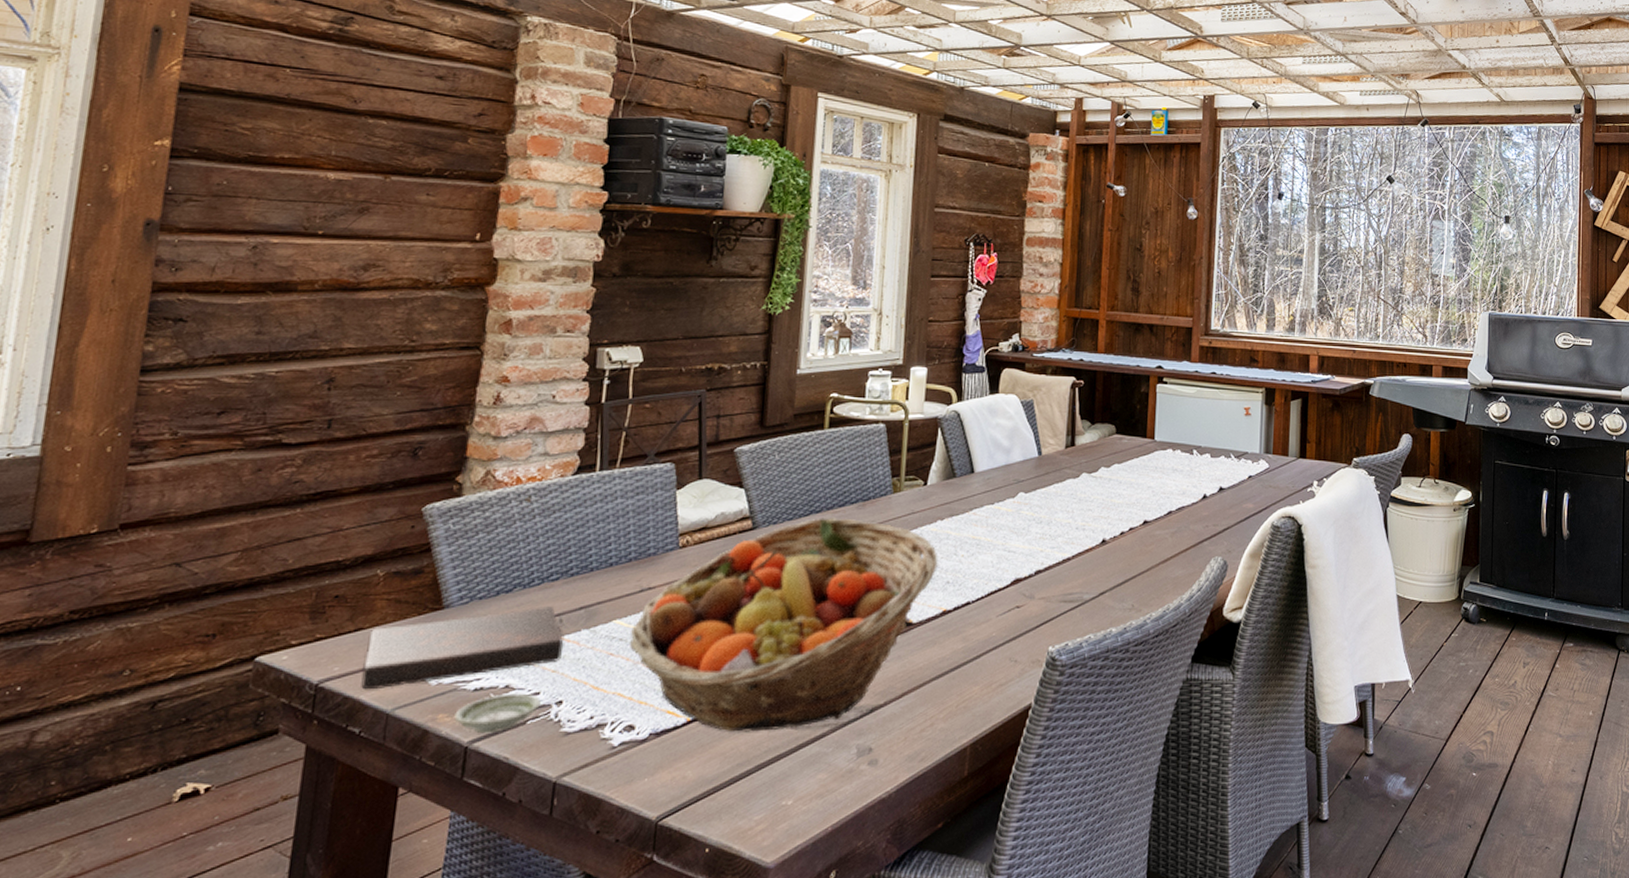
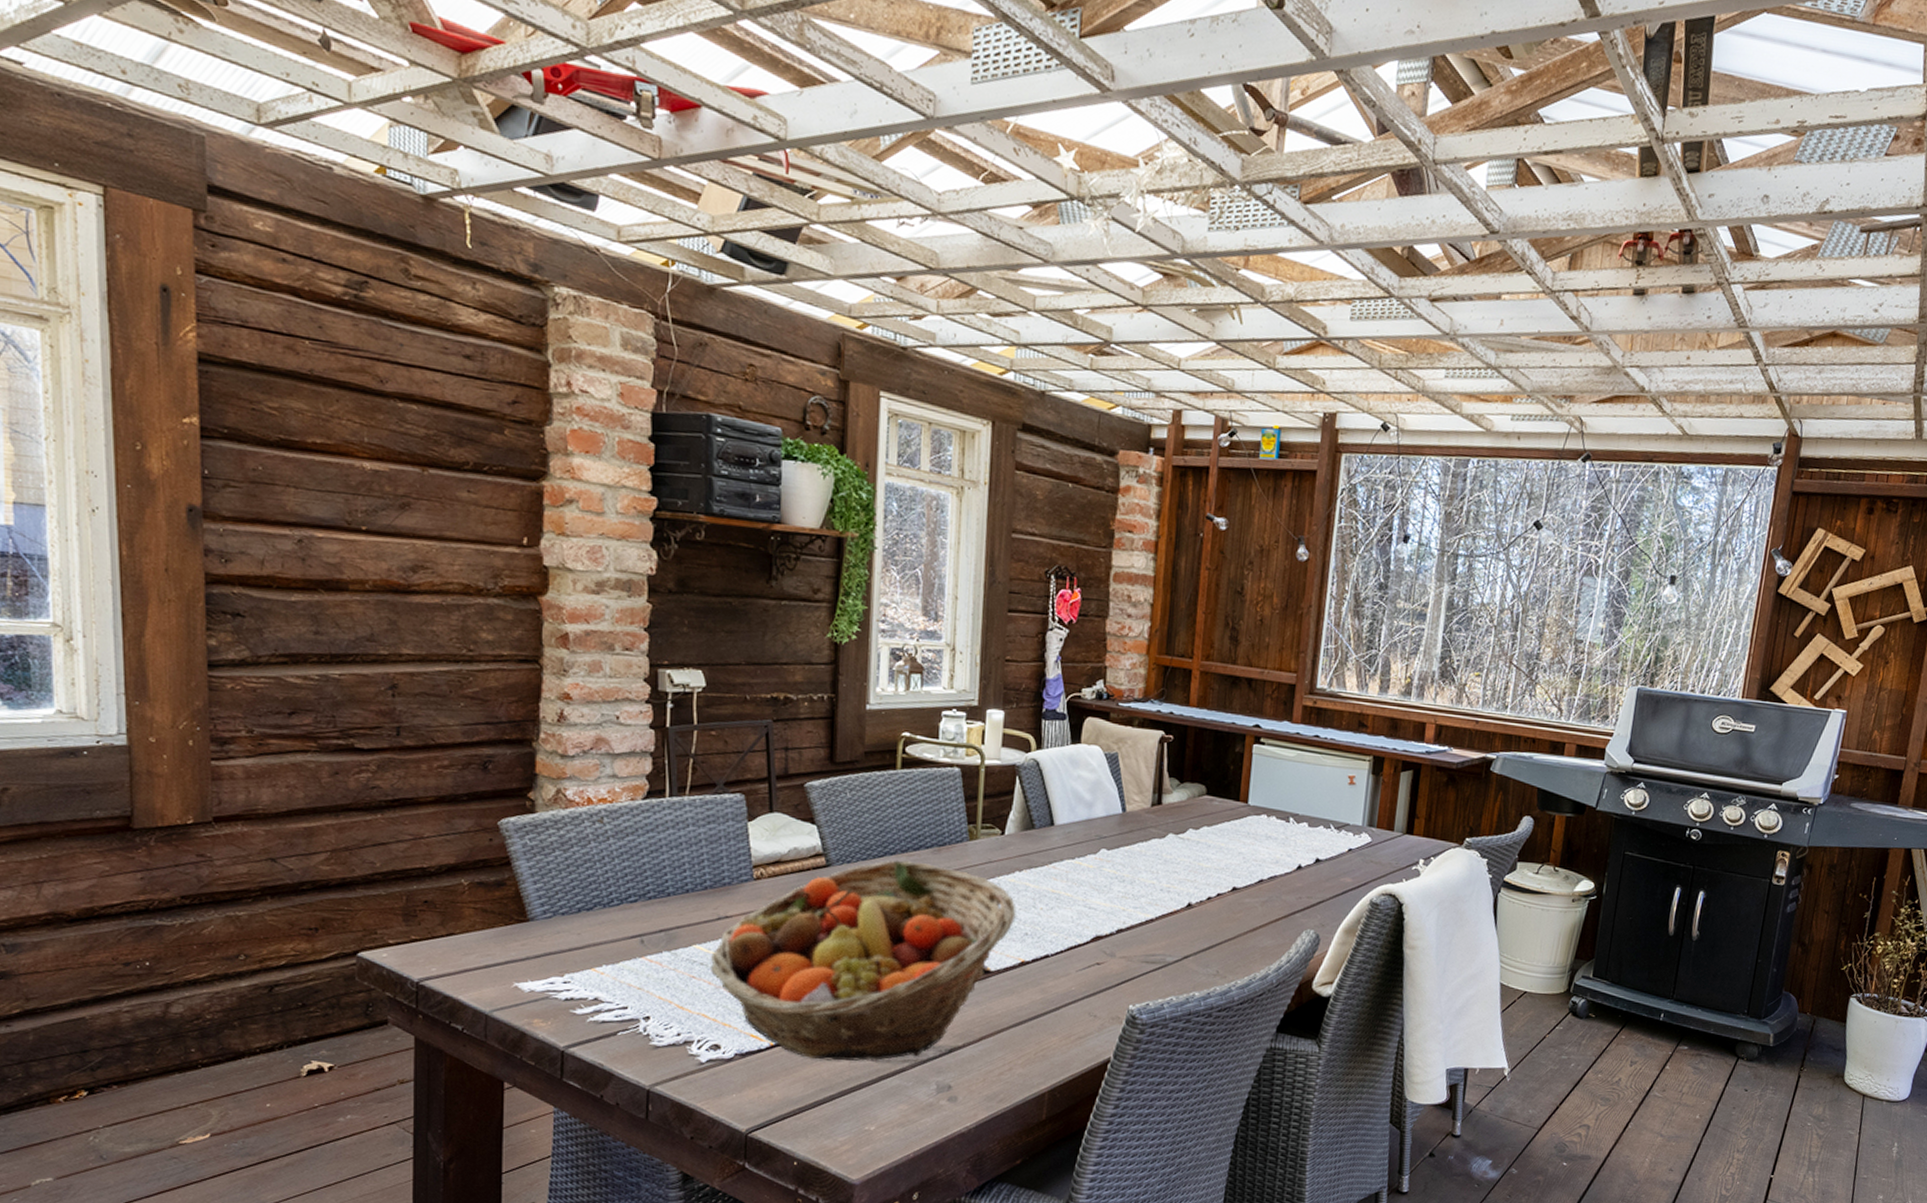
book: present [361,606,564,690] -> none [459,926,647,992]
saucer: present [454,693,541,734] -> none [549,1005,629,1041]

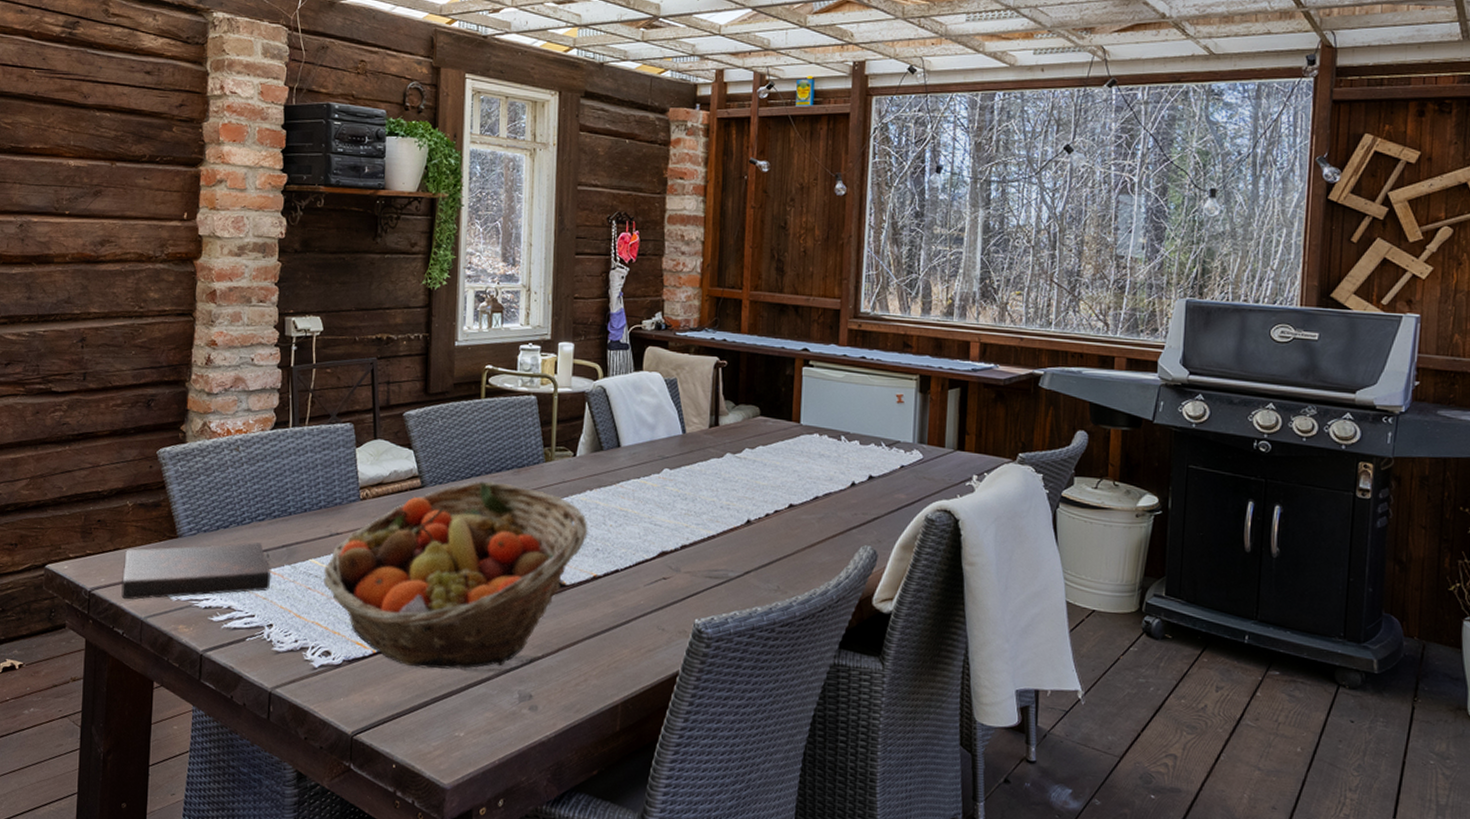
book: none [459,926,647,992] -> present [121,542,272,600]

